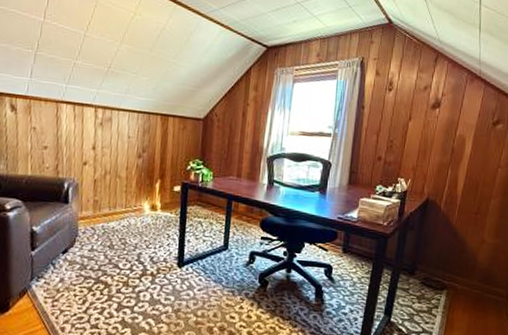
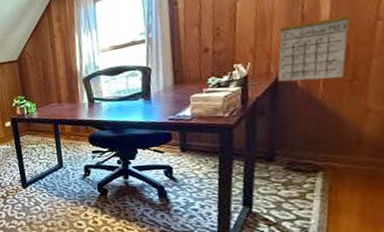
calendar: none [427,154,483,210] -> present [277,15,350,82]

